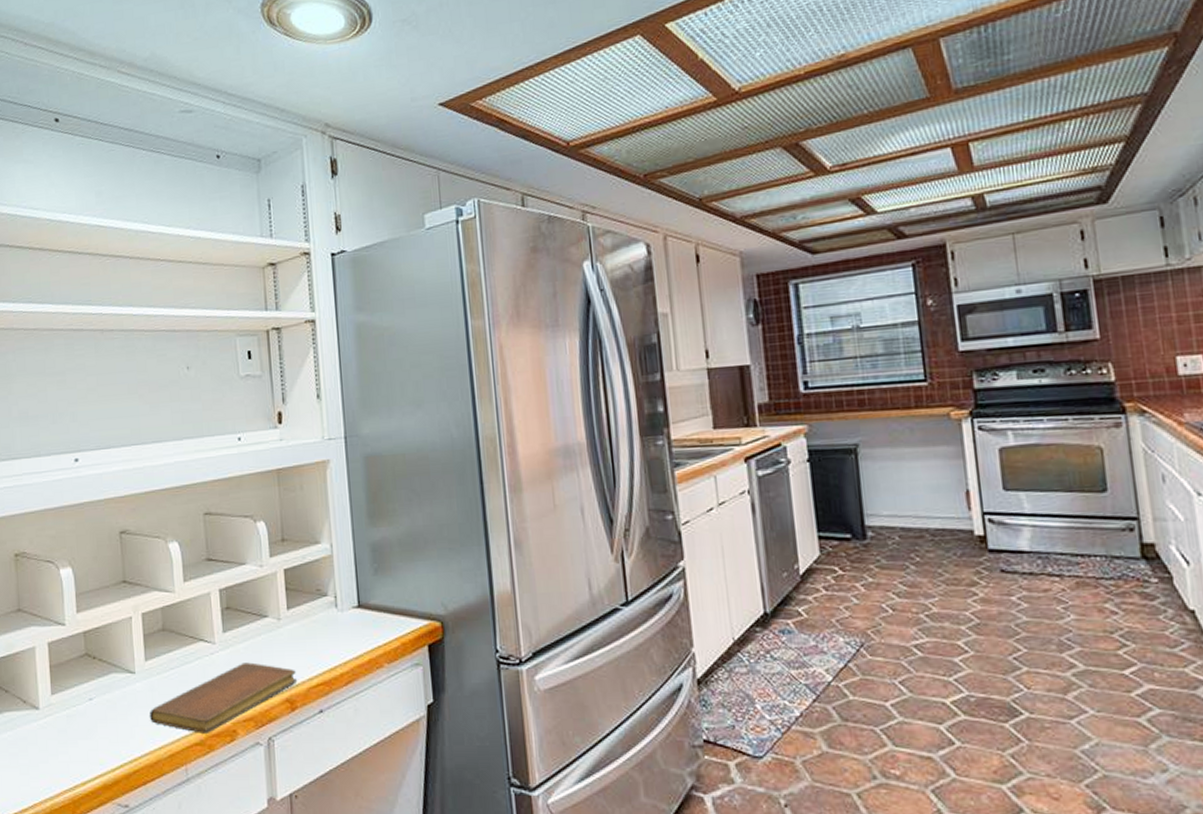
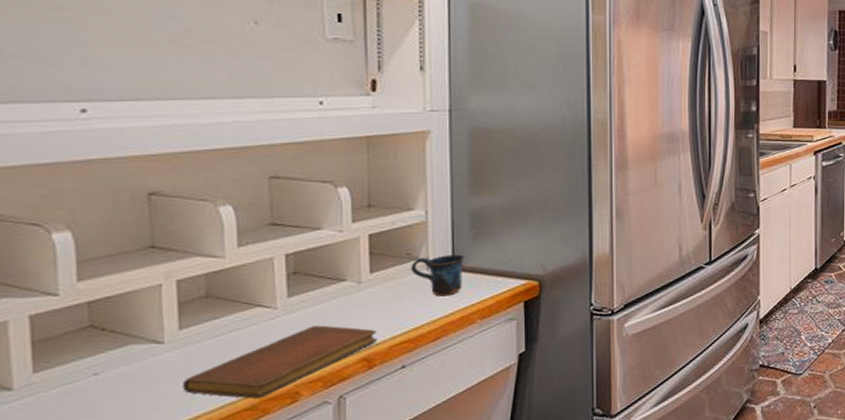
mug: none [321,590,369,636] -> present [411,254,465,297]

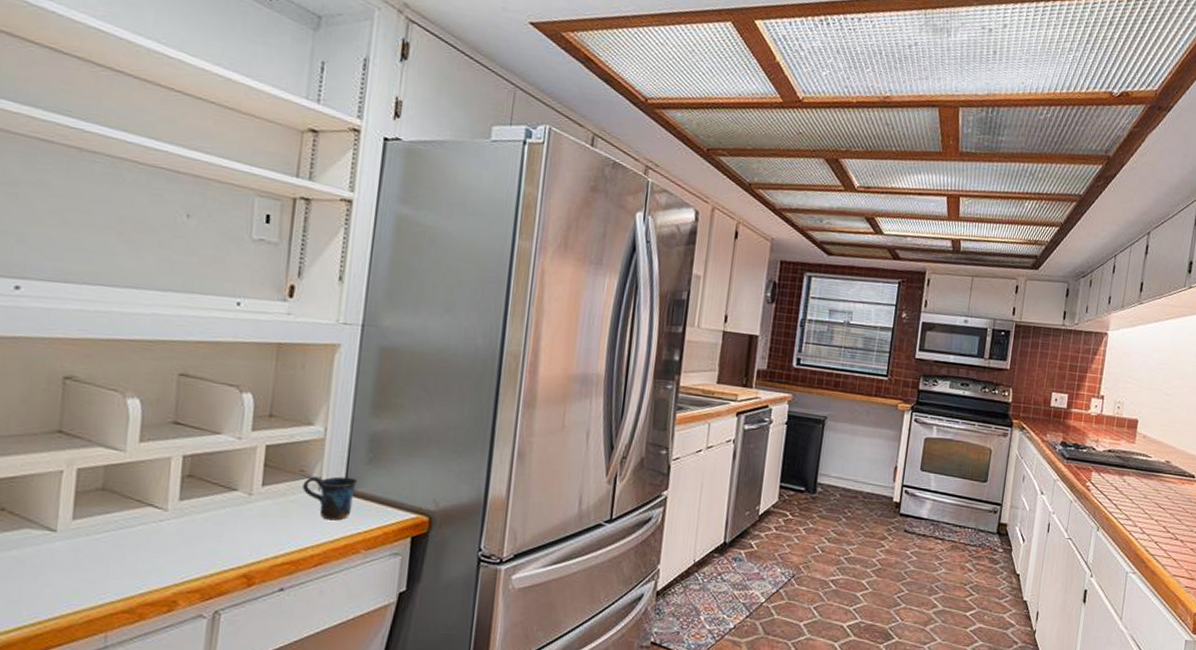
notebook: present [181,325,378,399] -> none [66,533,261,602]

